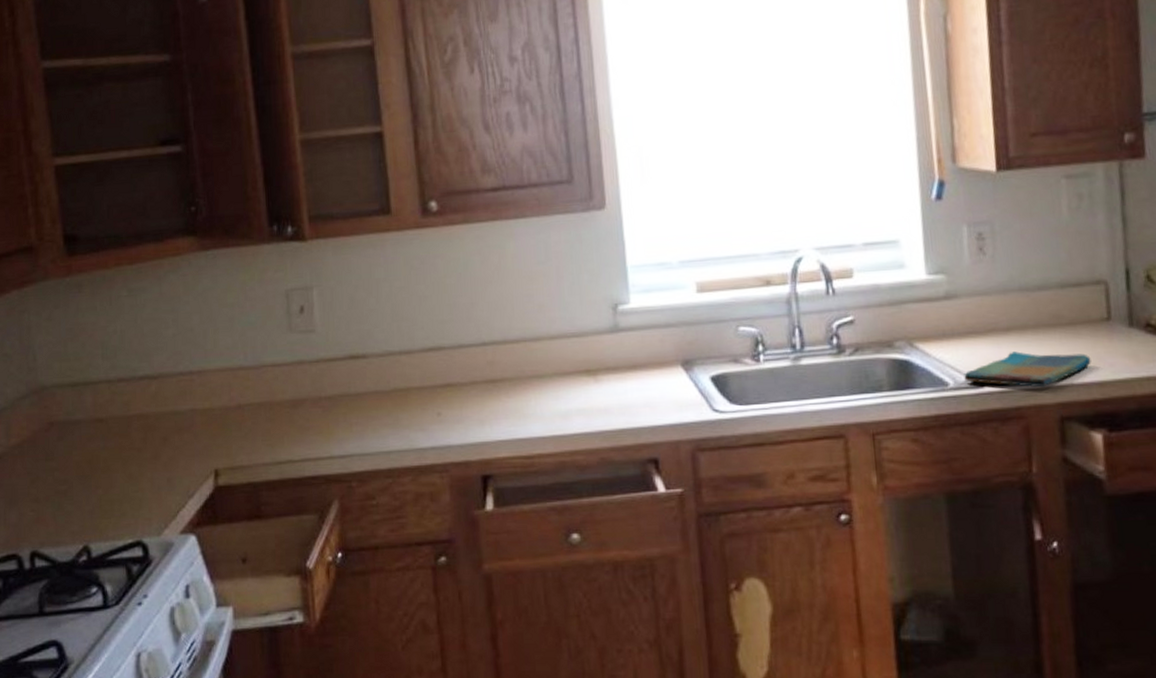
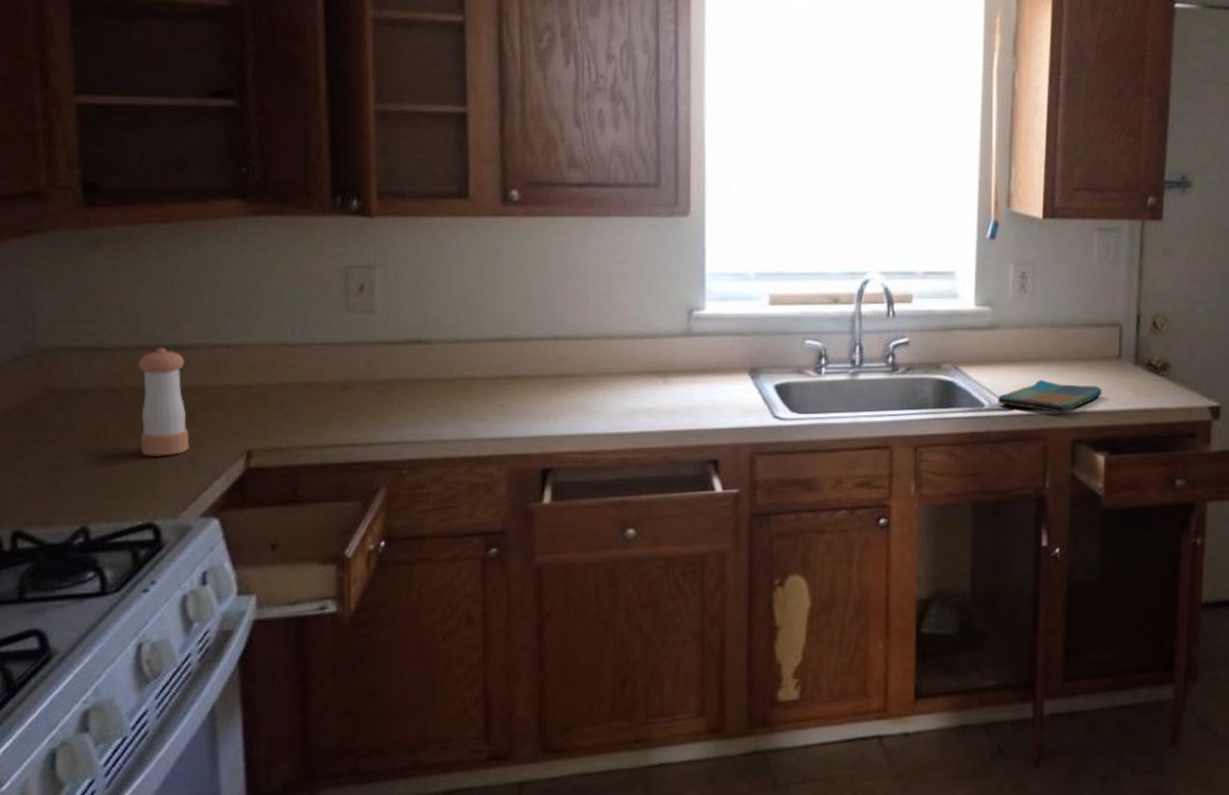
pepper shaker: none [119,378,167,479] -> present [138,347,190,456]

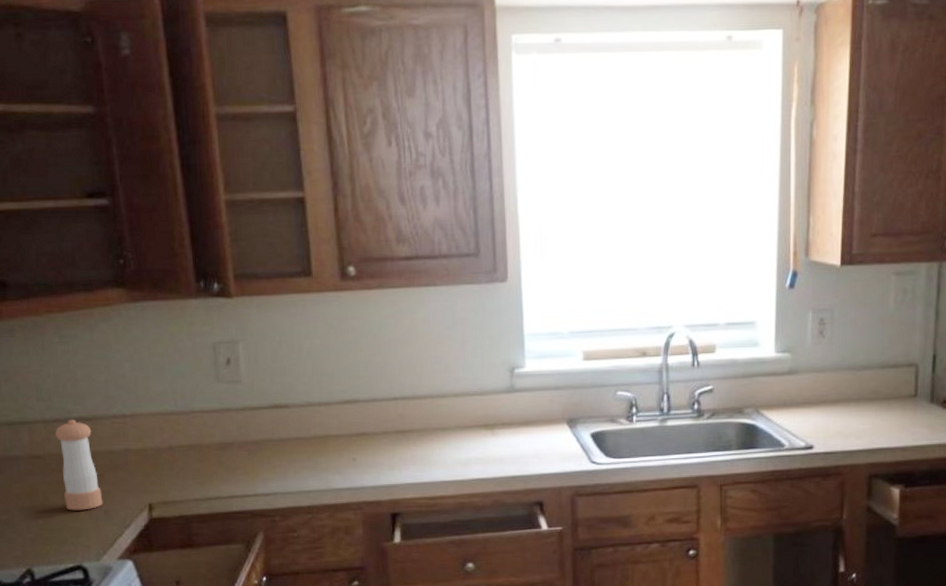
dish towel: present [998,380,1102,413] -> none [797,420,898,451]

